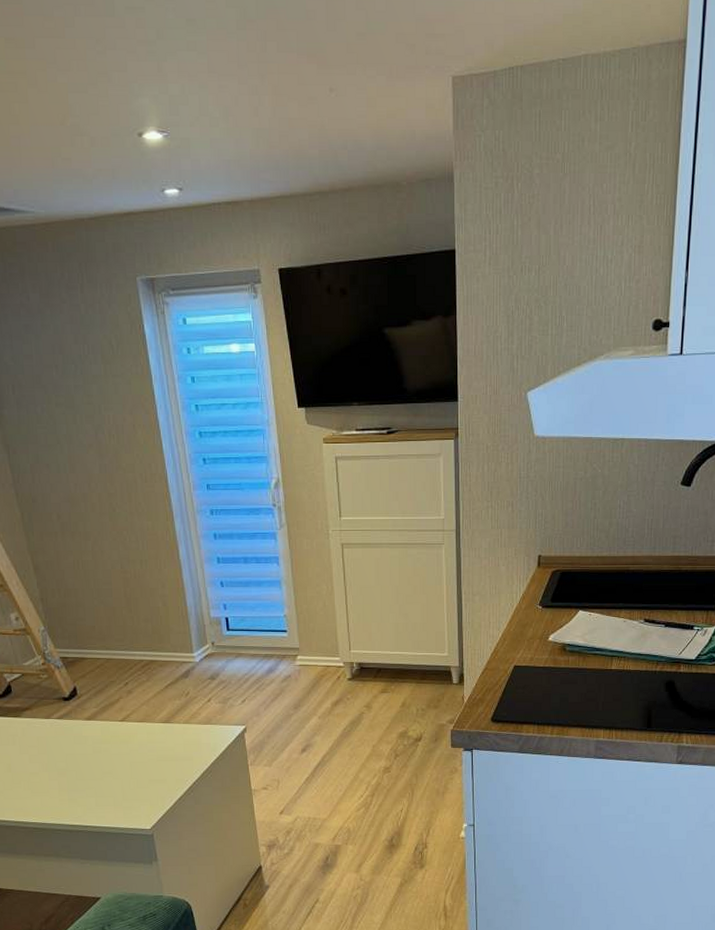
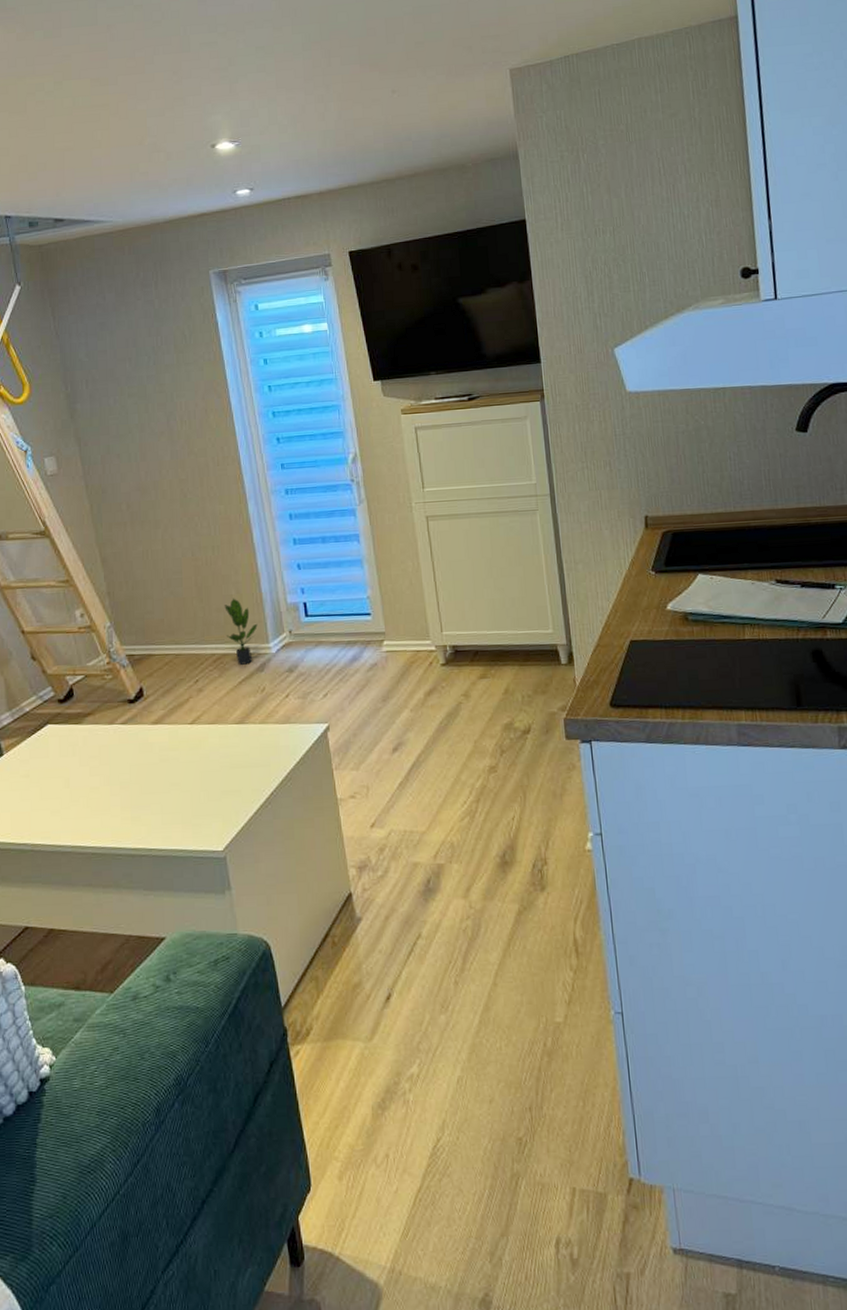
potted plant: none [152,610,183,671] -> present [224,598,258,665]

